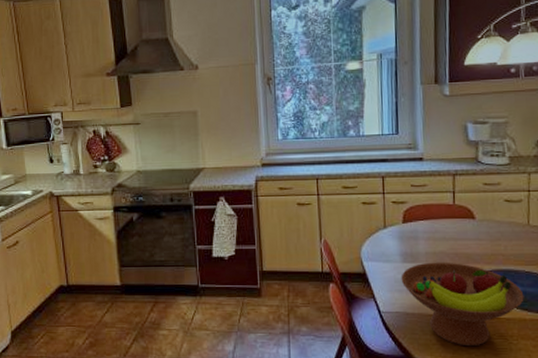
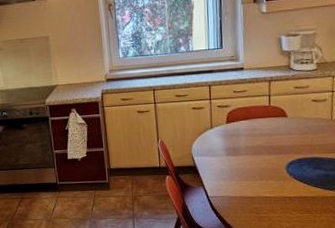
fruit bowl: present [401,262,524,347] -> none [225,153,327,221]

